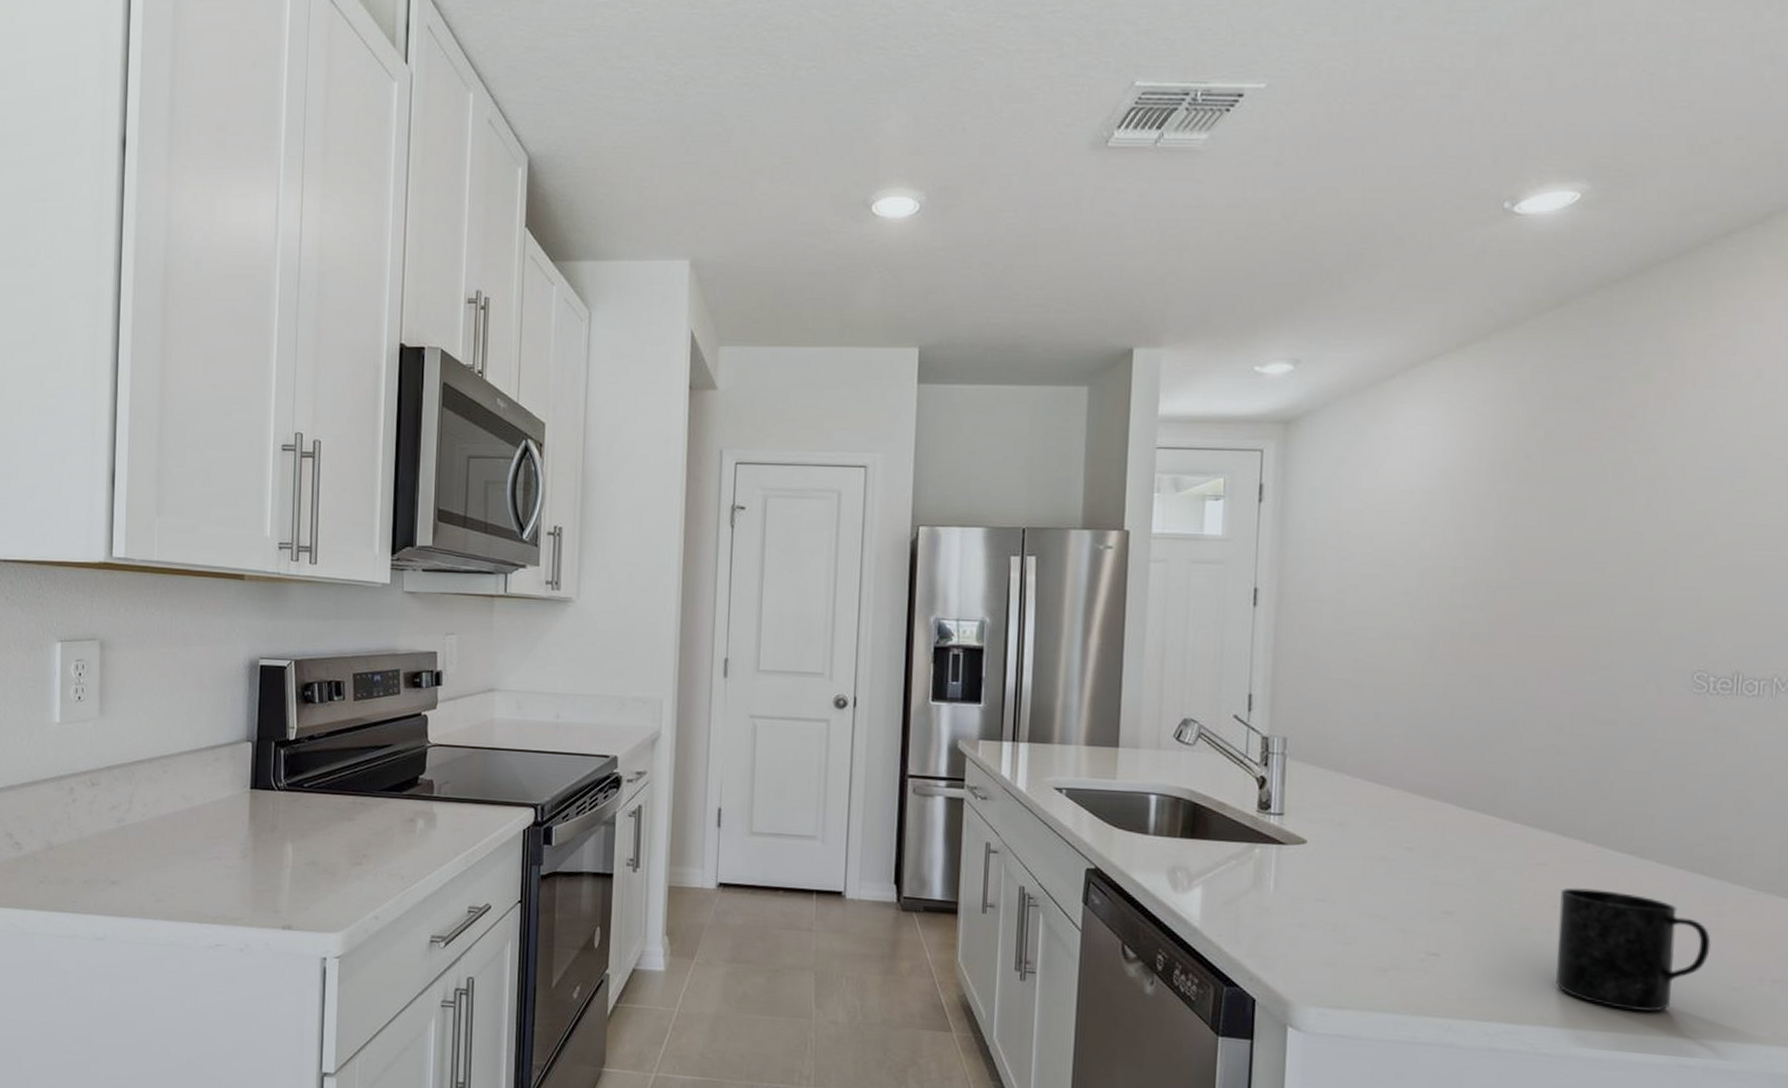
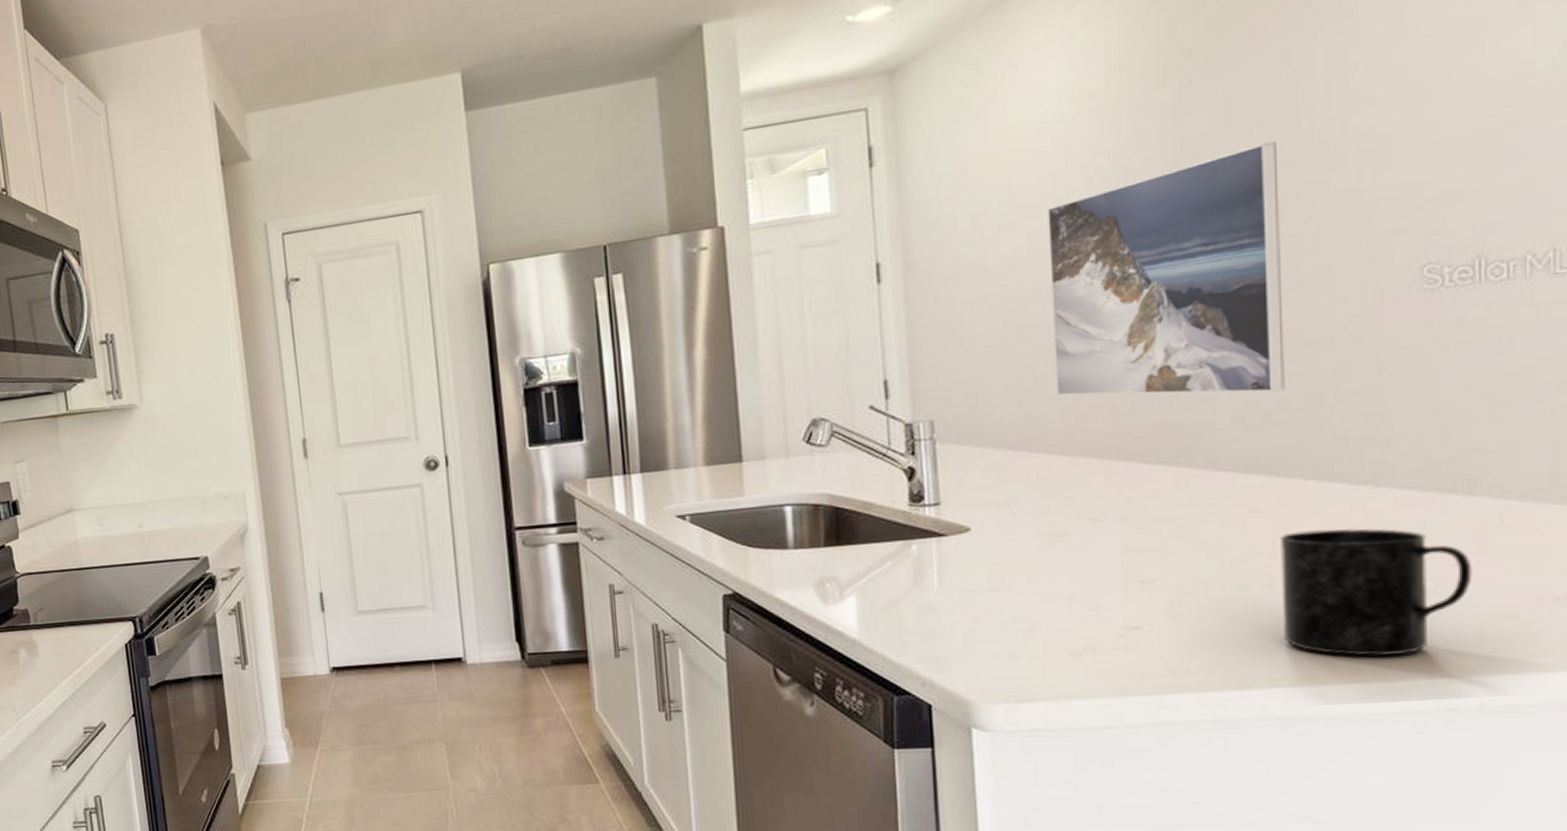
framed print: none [1391,543,1590,761] -> present [1048,141,1285,396]

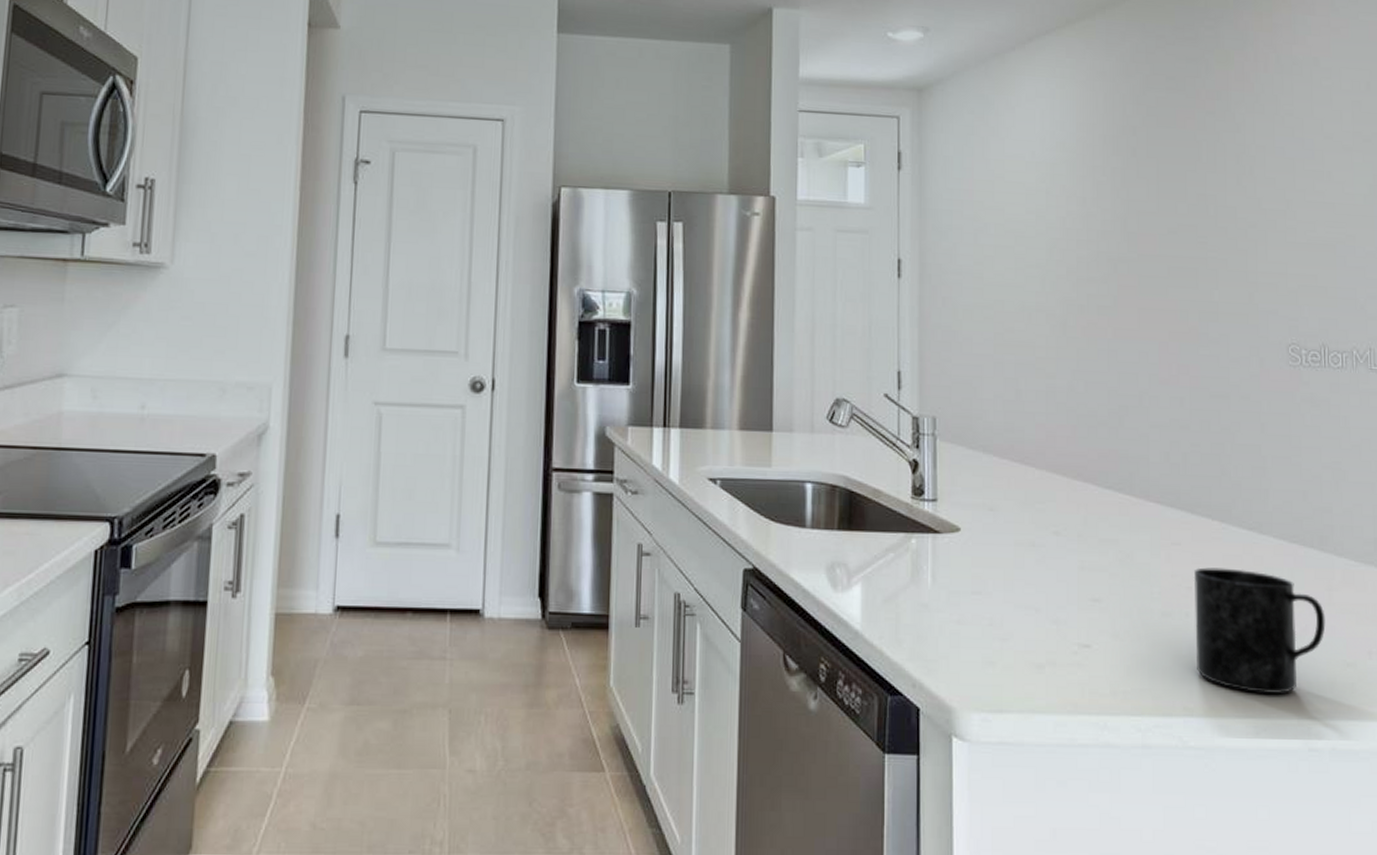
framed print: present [1048,141,1285,396] -> none [1031,217,1198,436]

